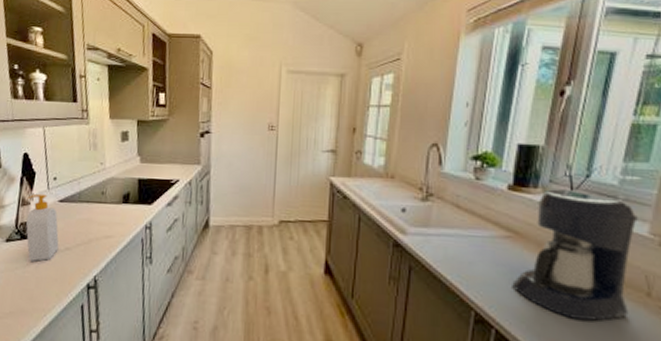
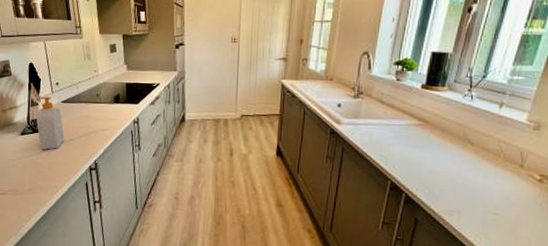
coffee maker: present [512,189,638,321] -> none [420,87,519,186]

